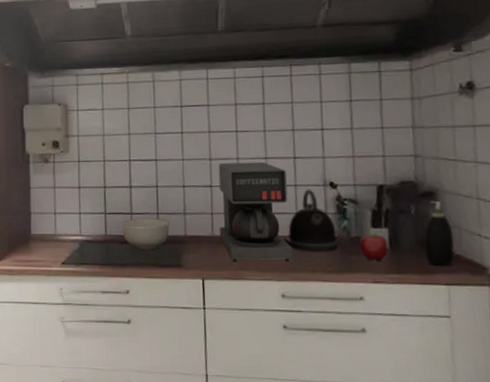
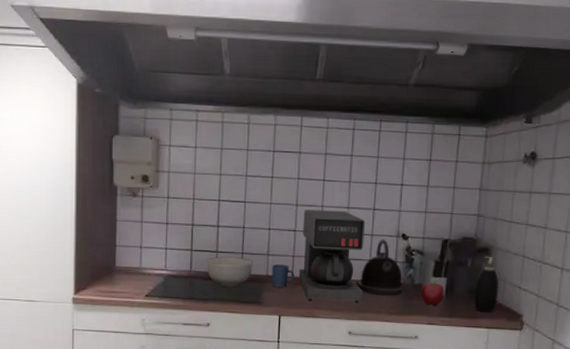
mug: none [190,223,216,248] -> present [272,264,295,287]

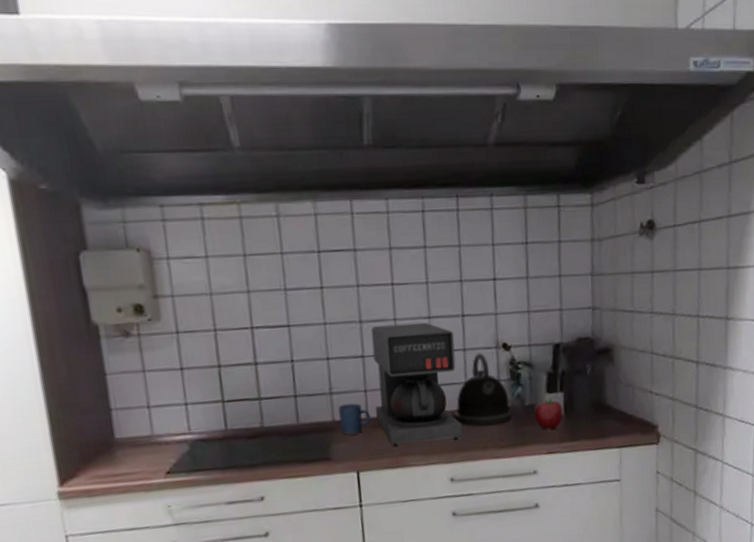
bowl: present [206,256,254,288] -> none [246,401,313,445]
soap dispenser: present [474,256,499,312] -> none [599,358,628,429]

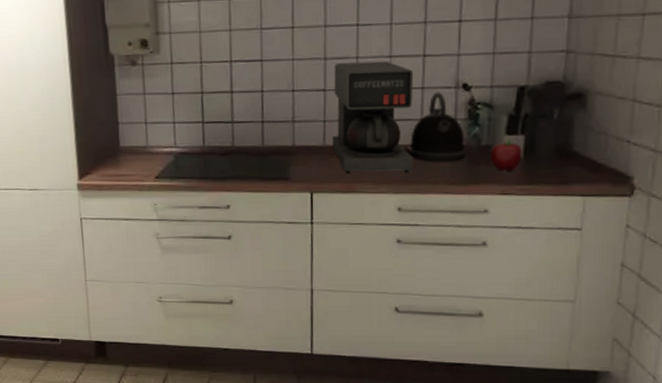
mug: present [338,403,371,435] -> none [299,132,327,159]

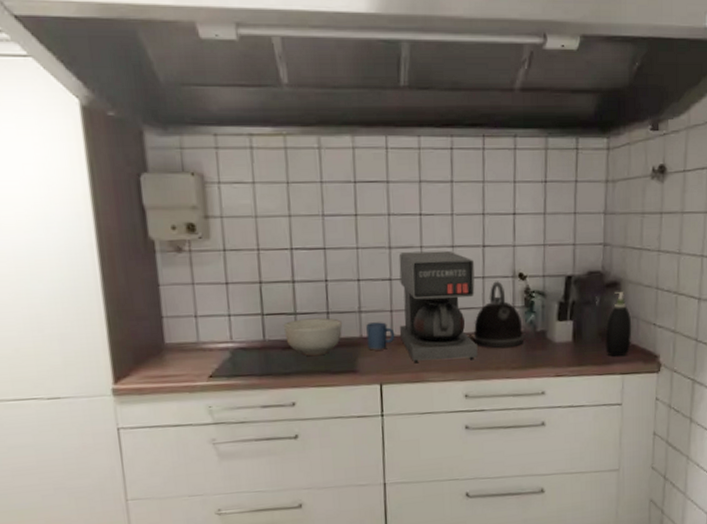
bowl: none [221,126,277,163] -> present [283,317,343,357]
mug: none [299,132,327,159] -> present [366,322,395,351]
fruit: present [490,140,522,172] -> none [545,325,572,356]
soap dispenser: none [564,103,599,176] -> present [605,291,632,356]

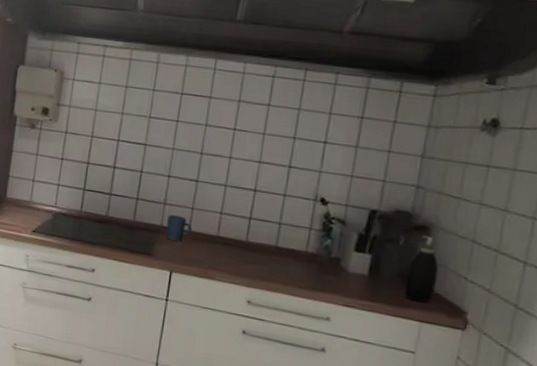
bowl: present [283,317,343,357] -> none [98,199,149,234]
coffee maker: present [399,250,478,364] -> none [196,159,279,270]
kettle: present [473,281,524,348] -> none [264,201,317,267]

